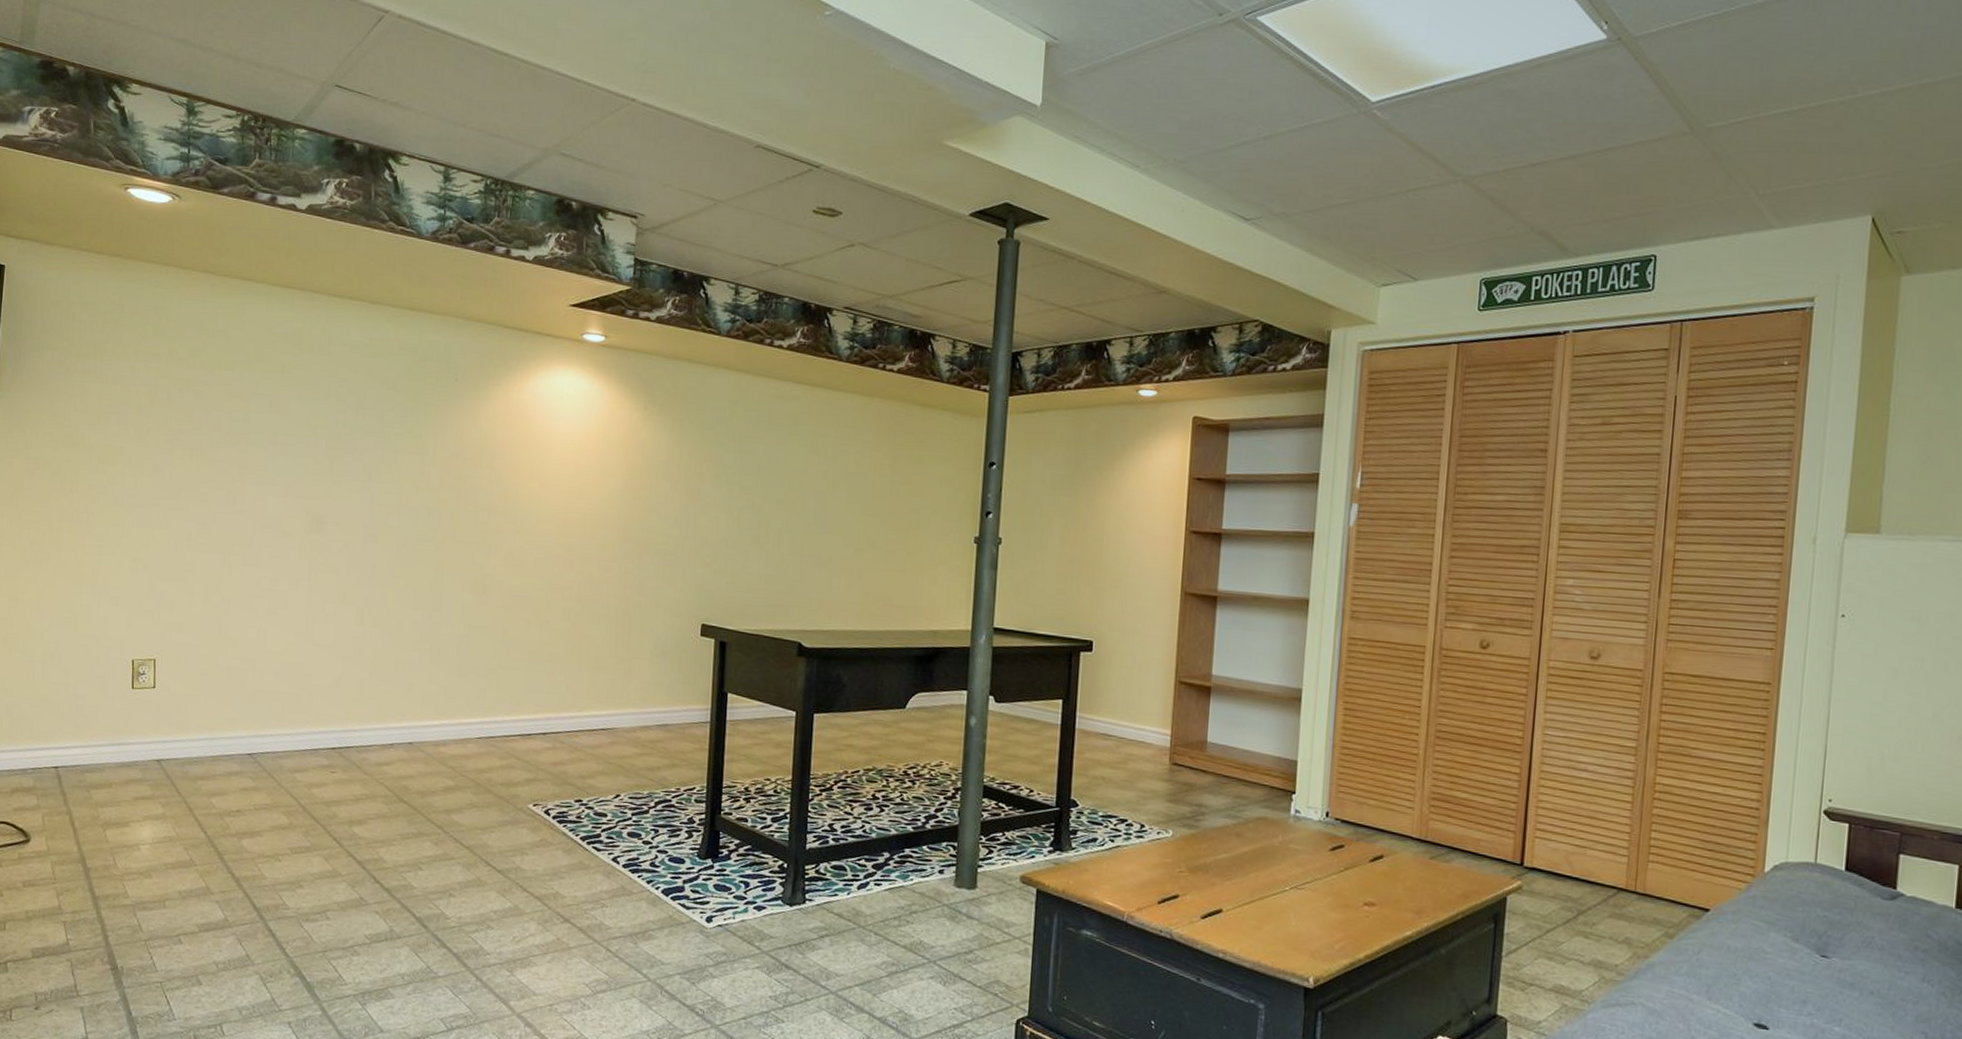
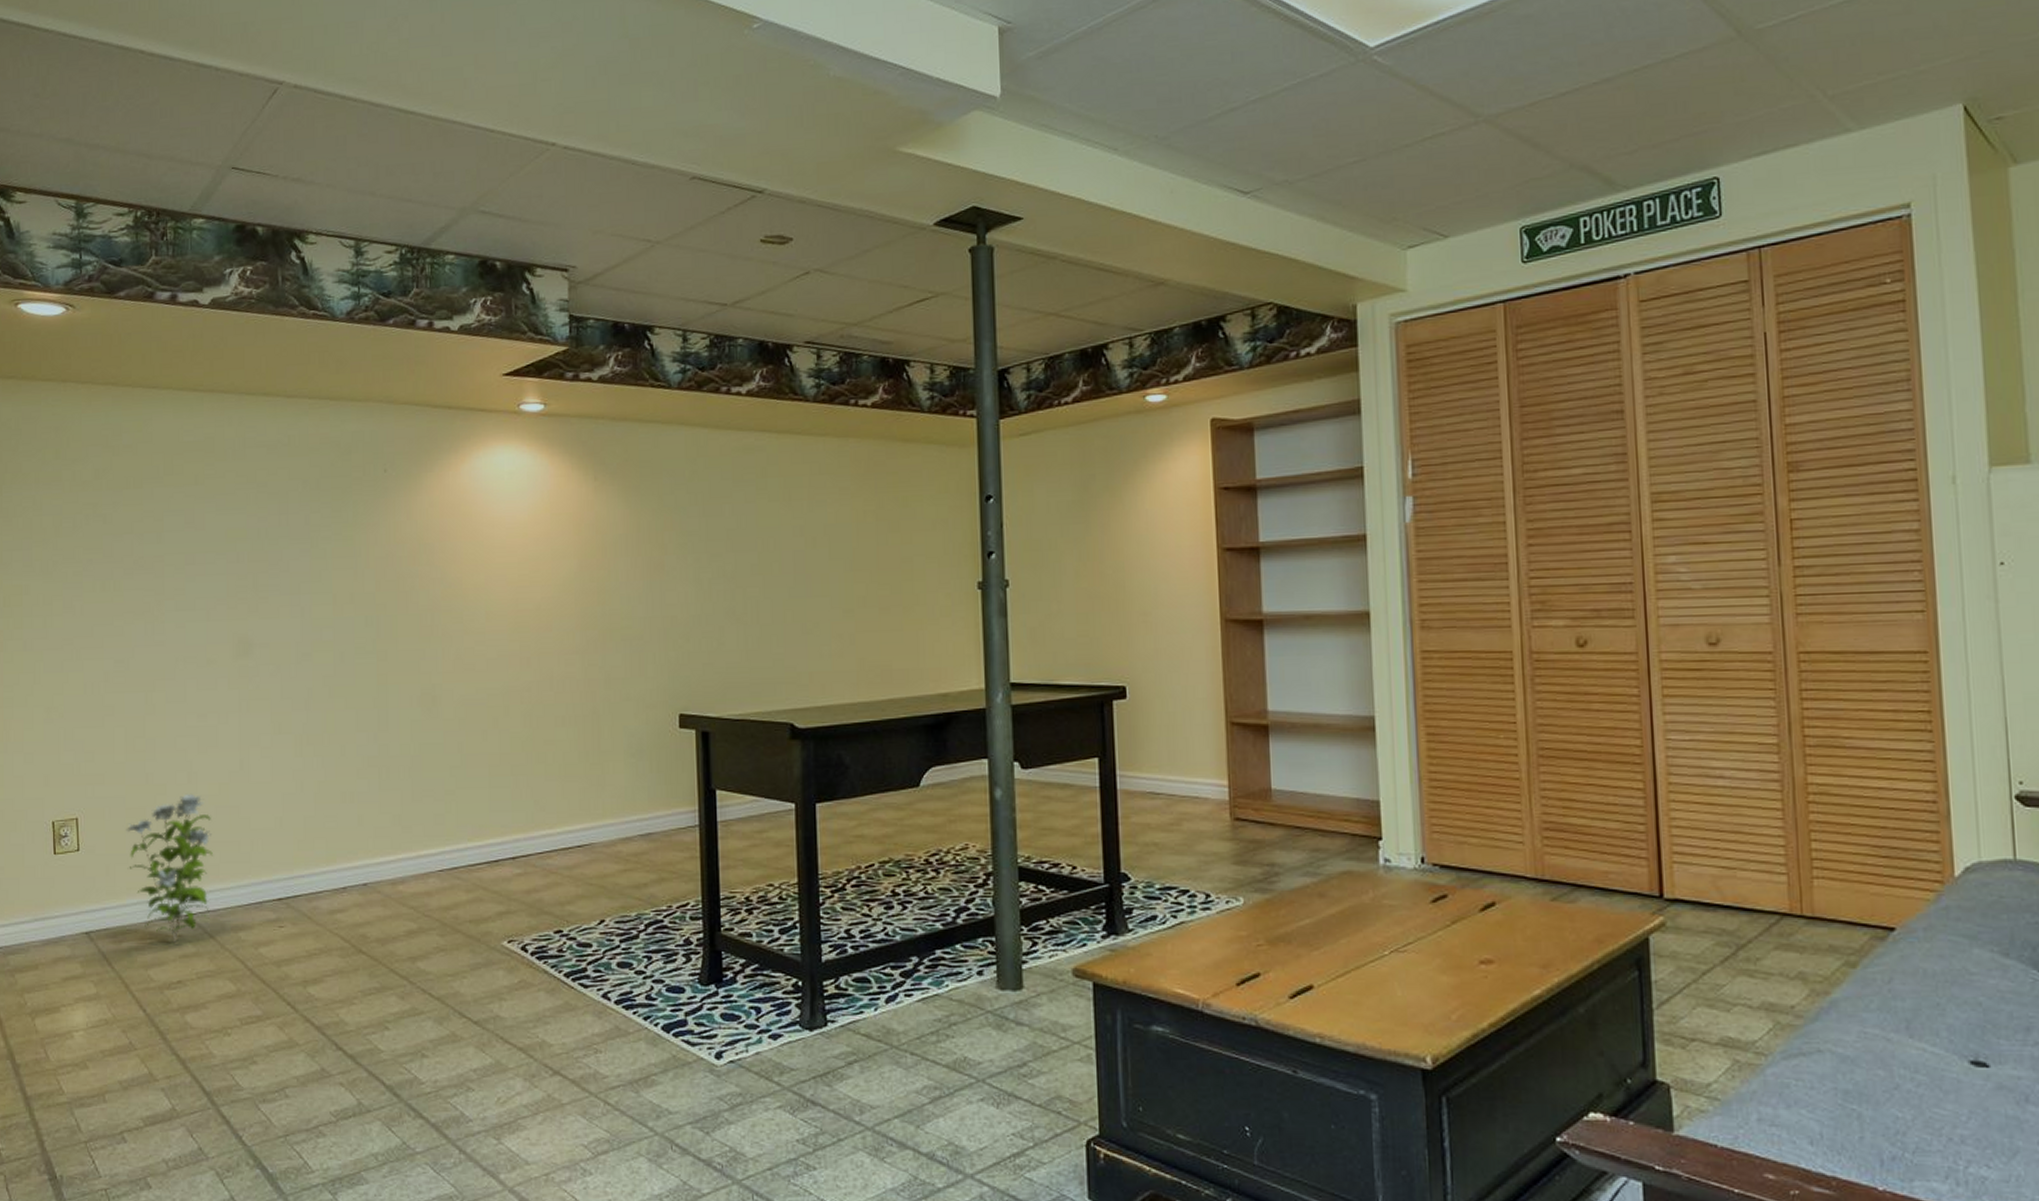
decorative plant: none [198,647,277,778] -> present [126,793,213,944]

